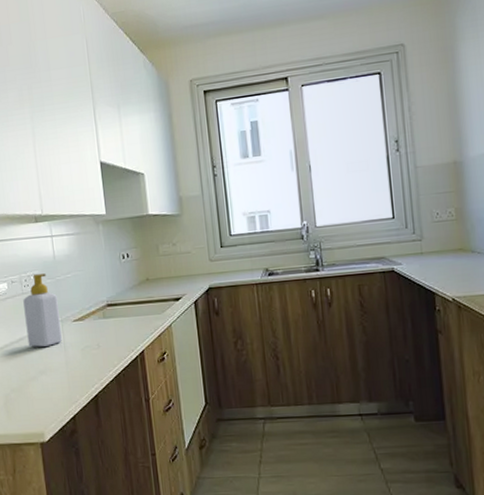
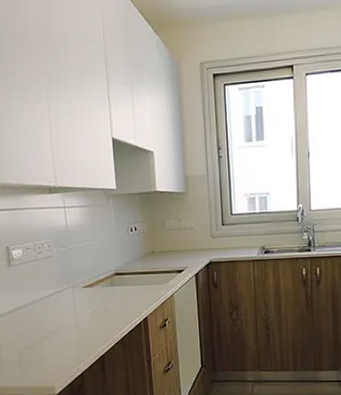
soap bottle: present [23,273,63,347] -> none [37,242,73,310]

